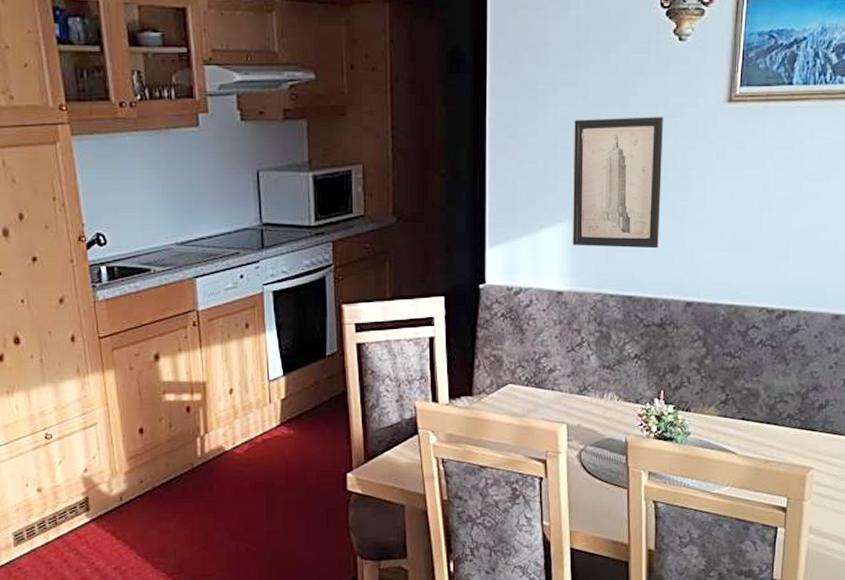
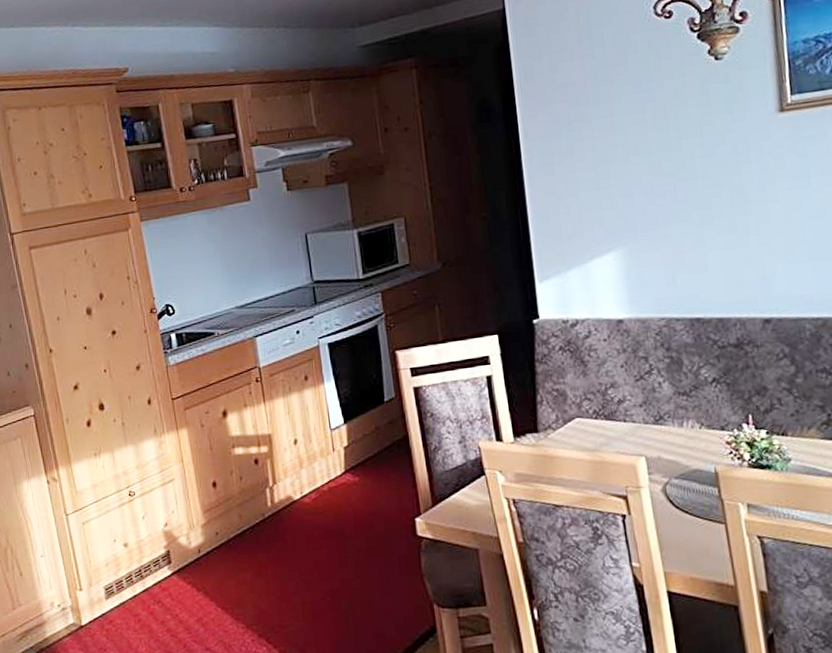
wall art: present [573,117,664,249] -> none [613,135,723,272]

